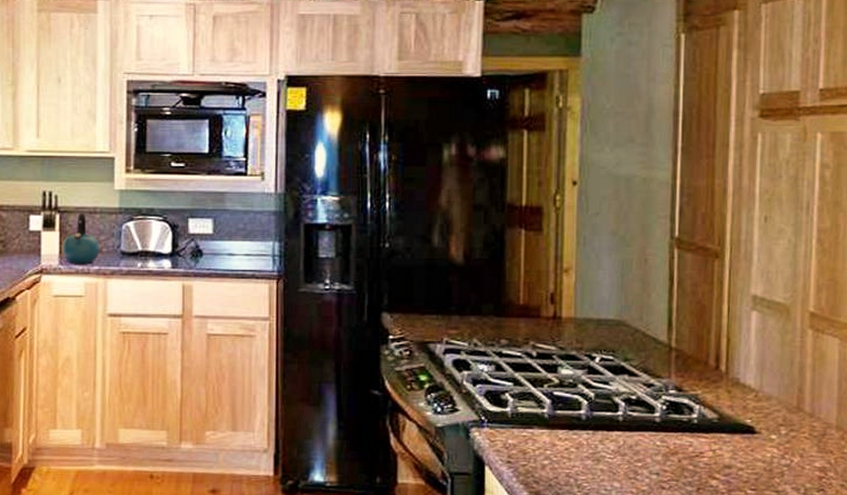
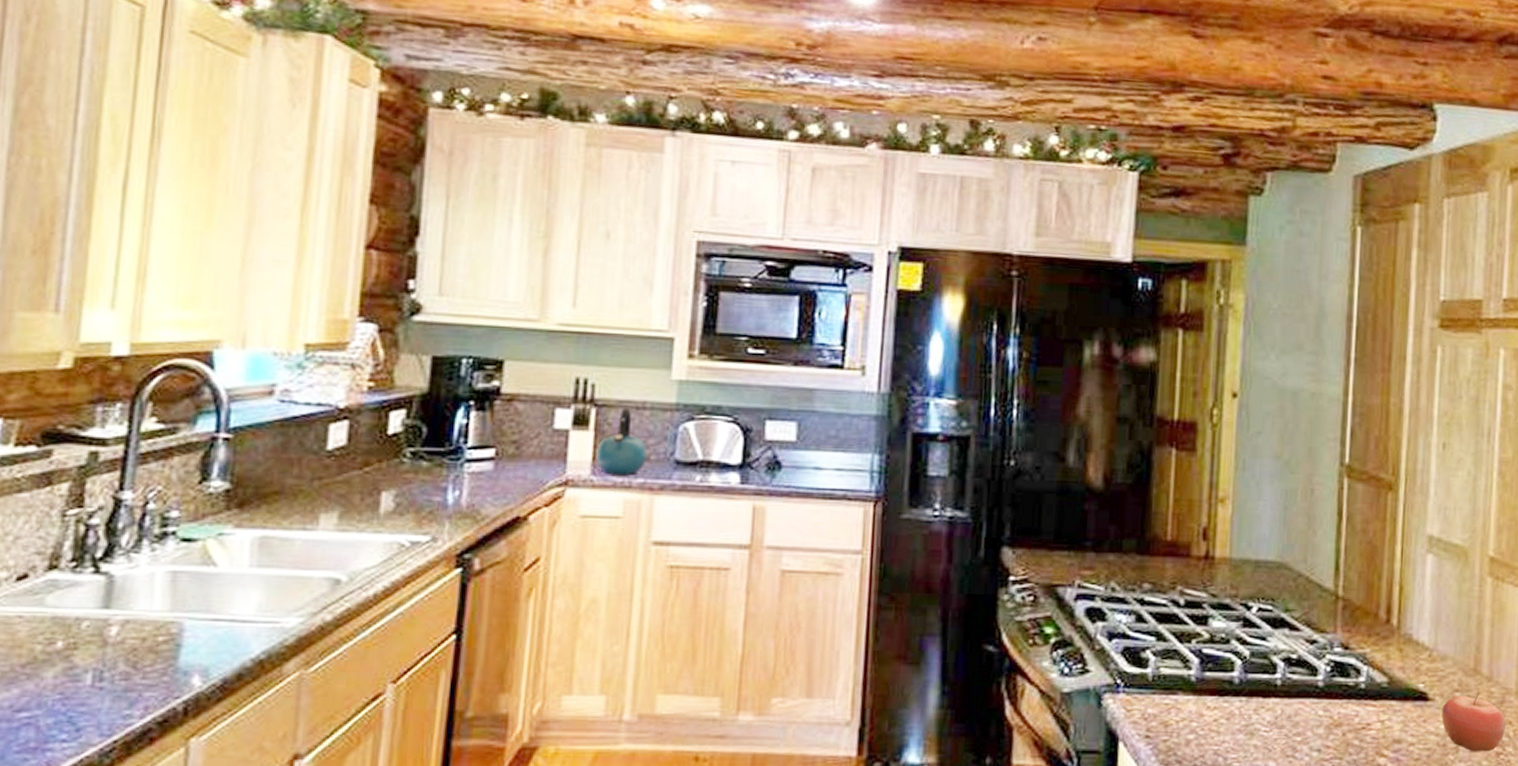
fruit: none [767,426,827,476] -> present [1441,691,1506,752]

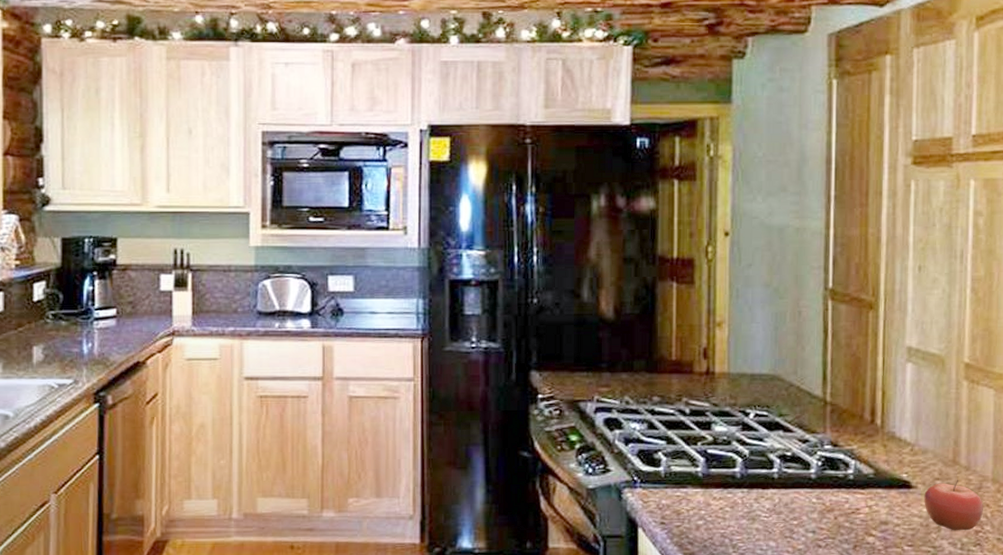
kettle: present [596,408,647,476] -> none [195,272,235,325]

